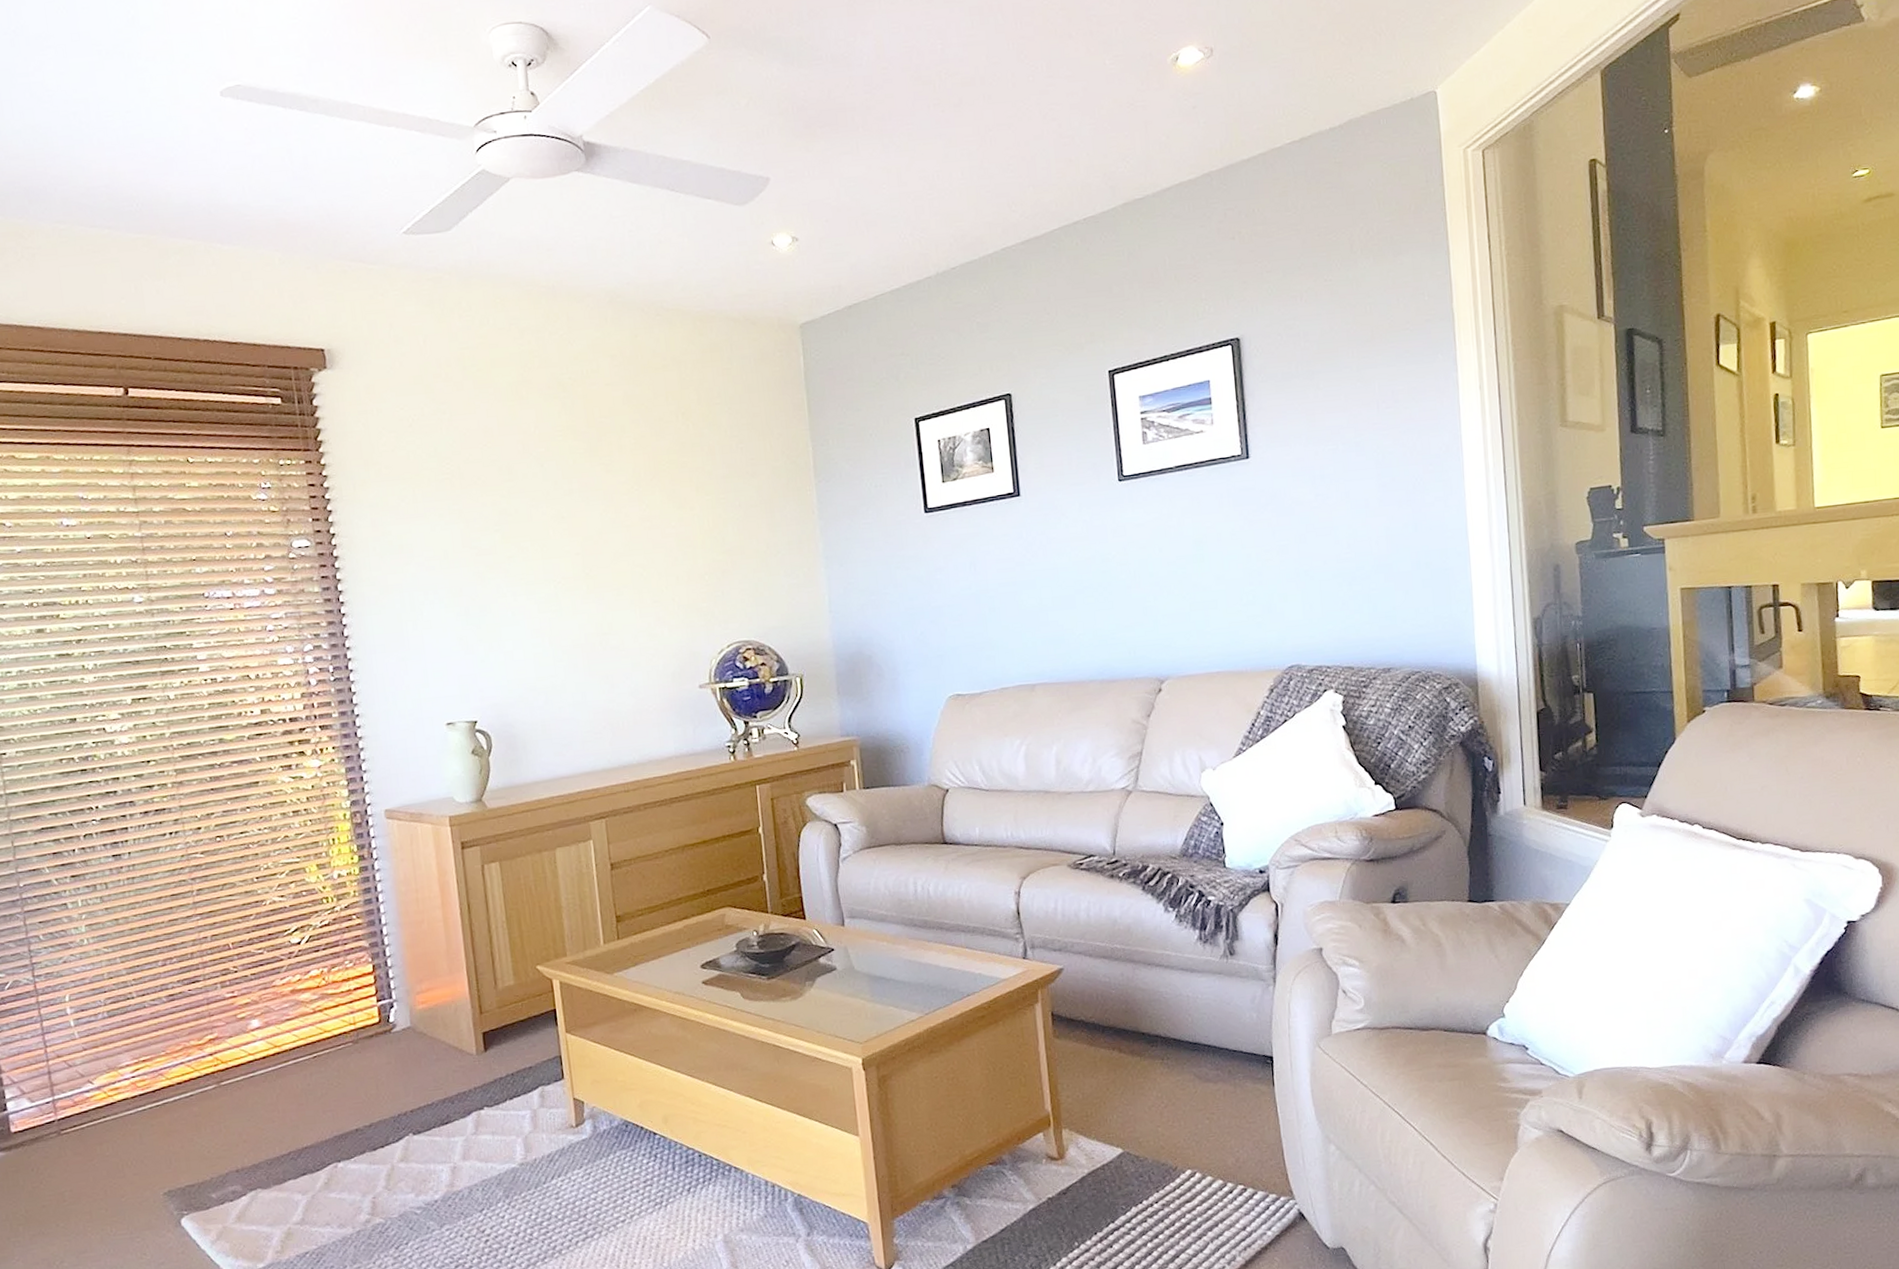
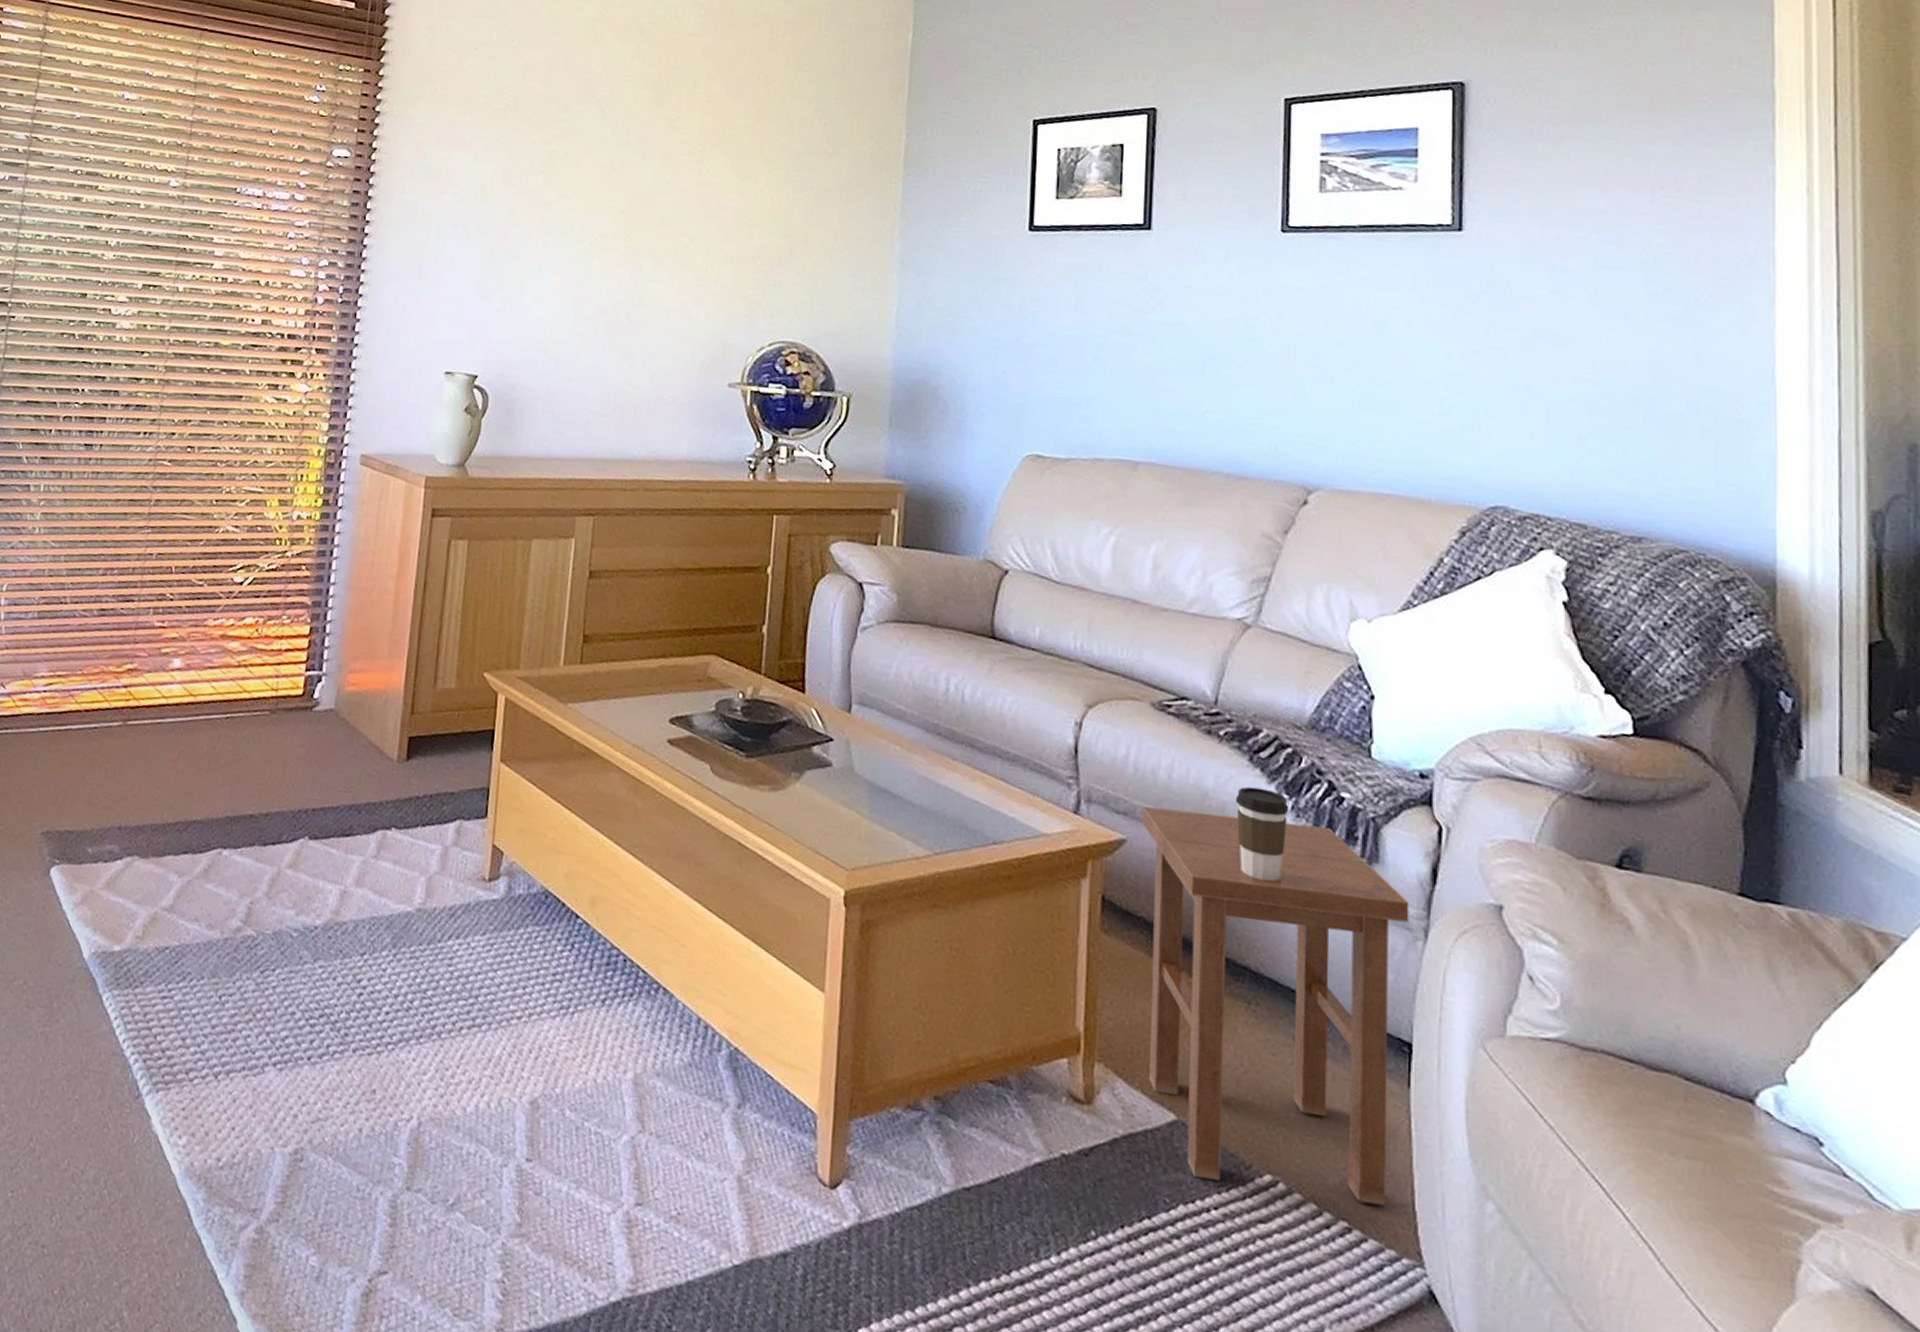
stool: none [1071,923,1266,1187] -> present [1141,805,1410,1207]
coffee cup: none [1136,907,1175,973] -> present [1235,786,1289,882]

